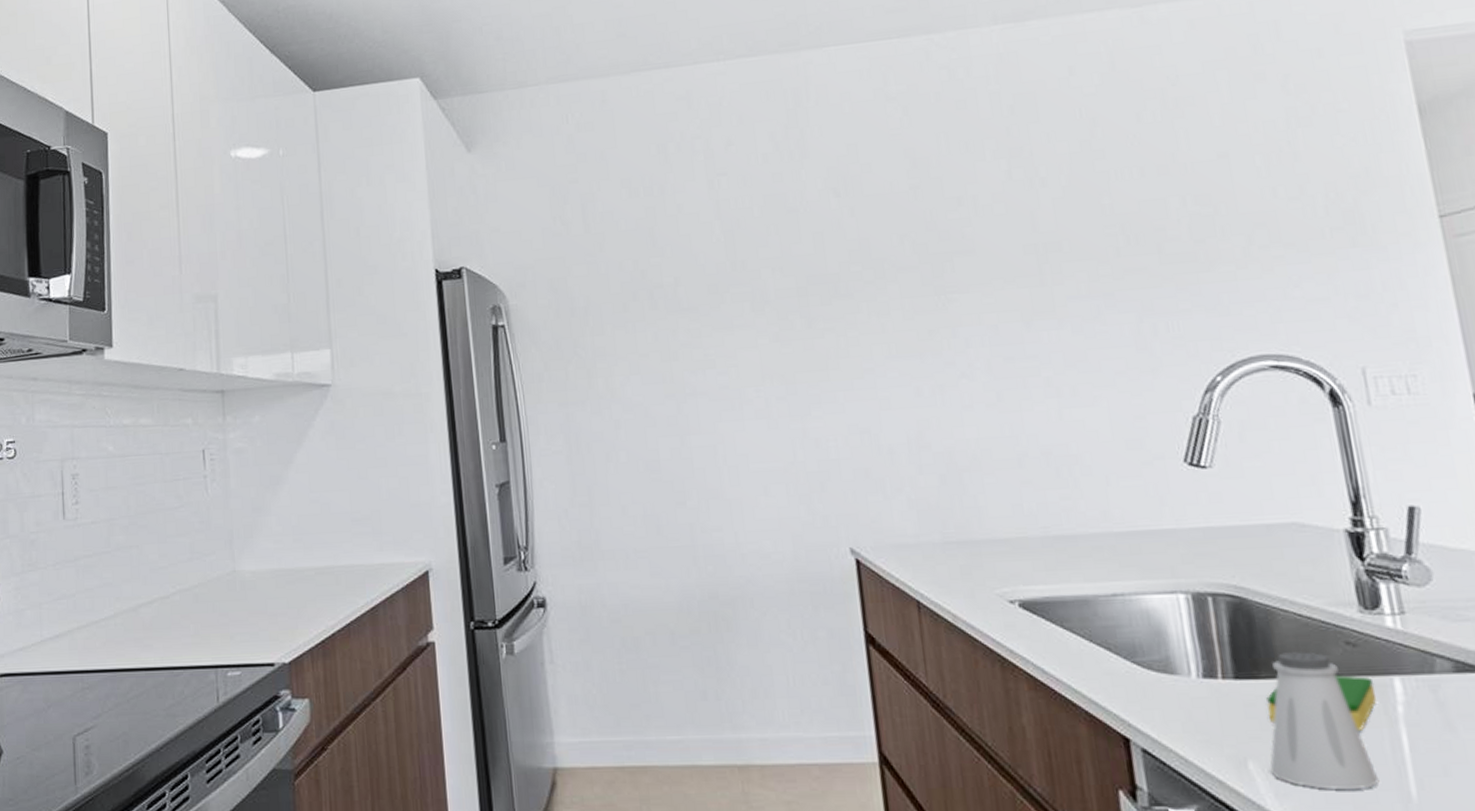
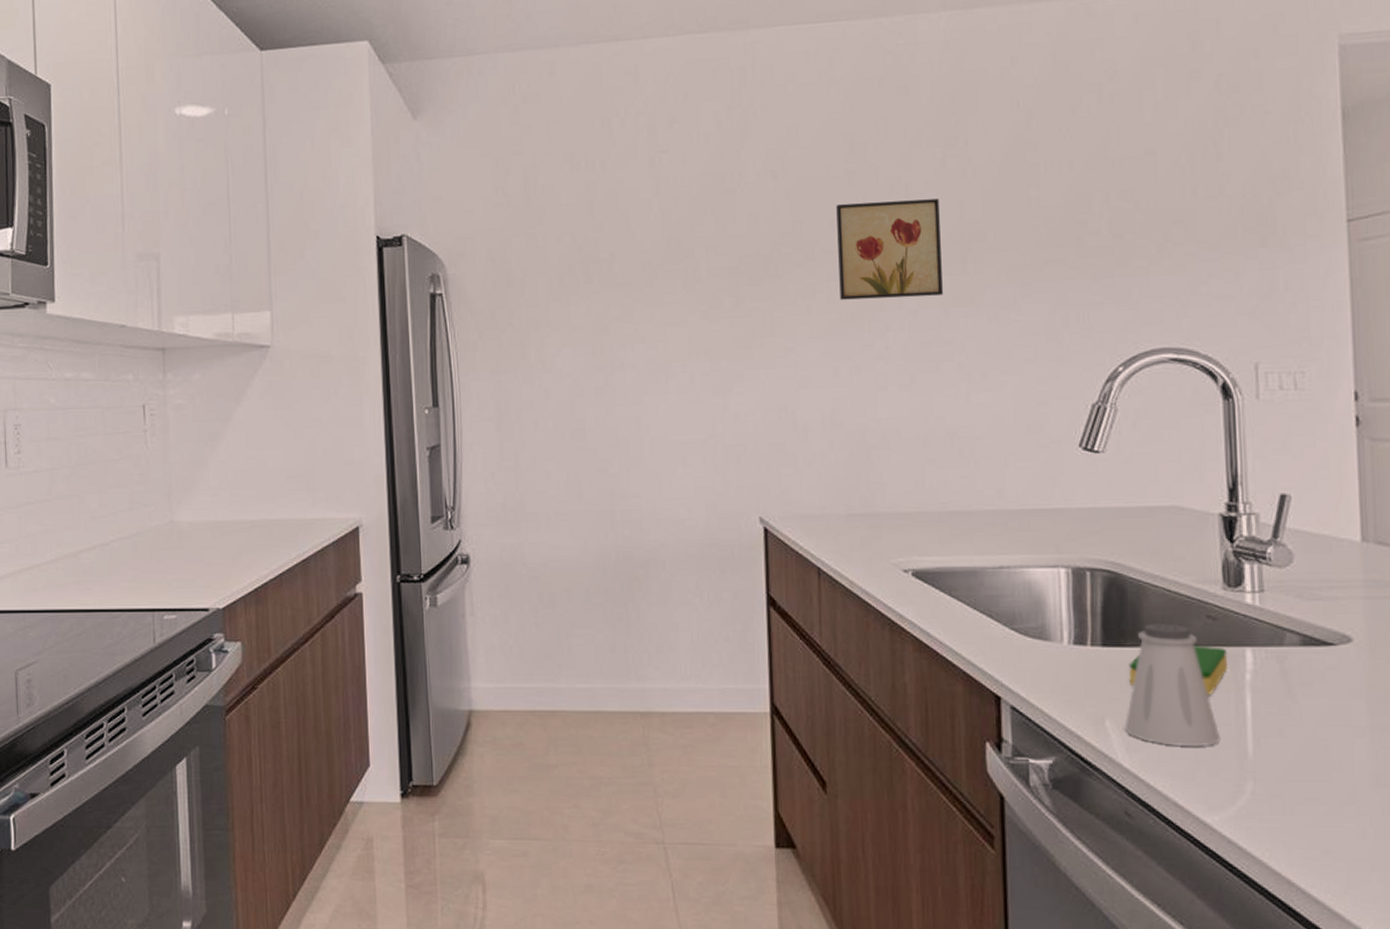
wall art: none [903,210,1023,317] -> present [836,199,943,300]

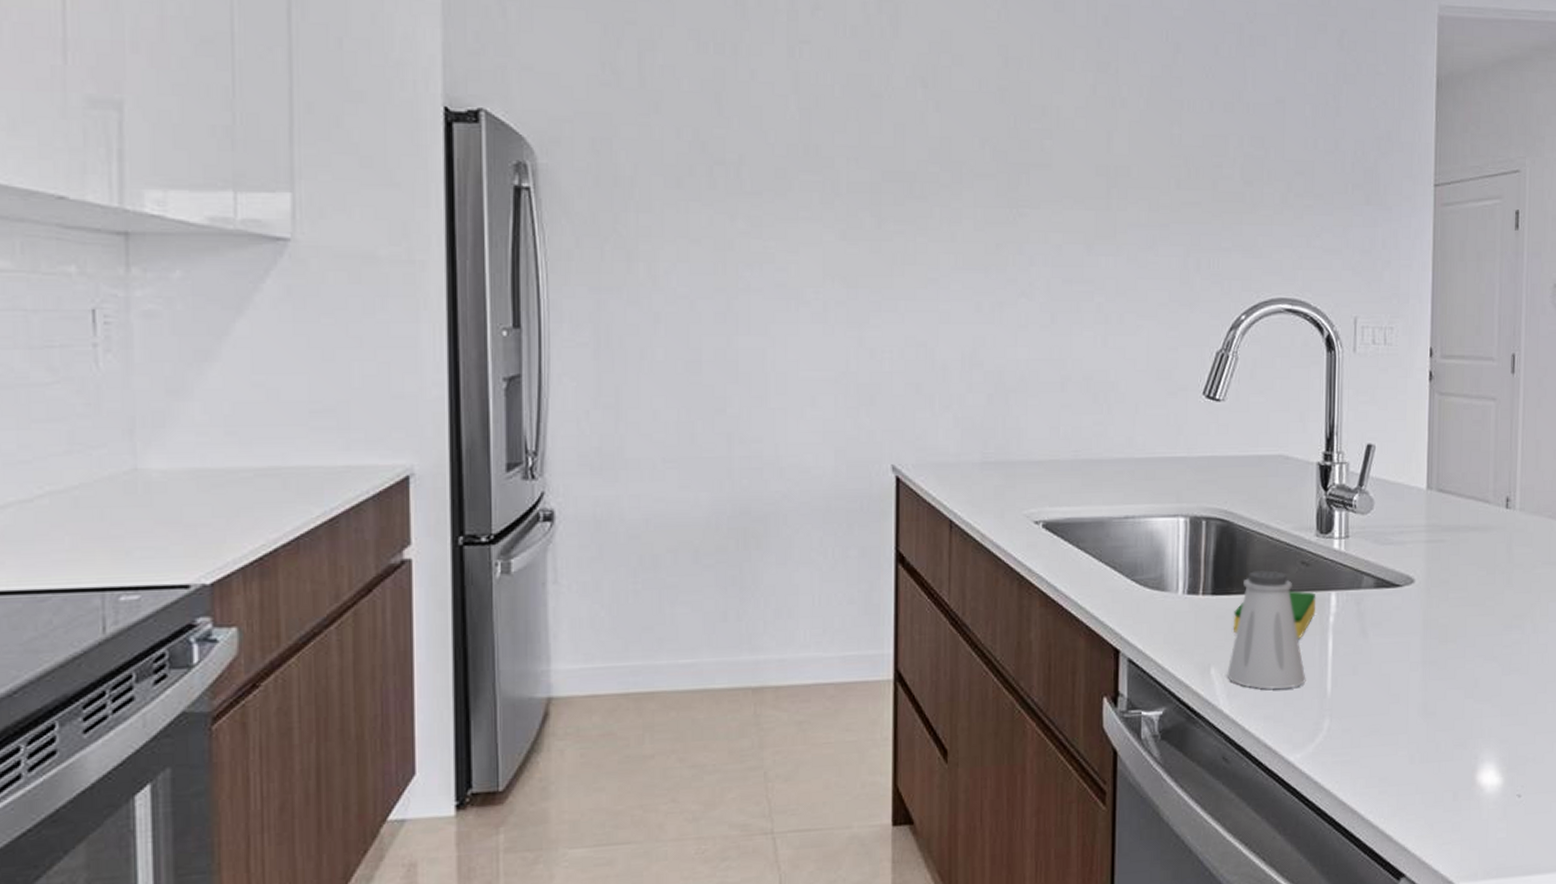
wall art: present [836,199,943,300] -> none [986,123,1088,231]

